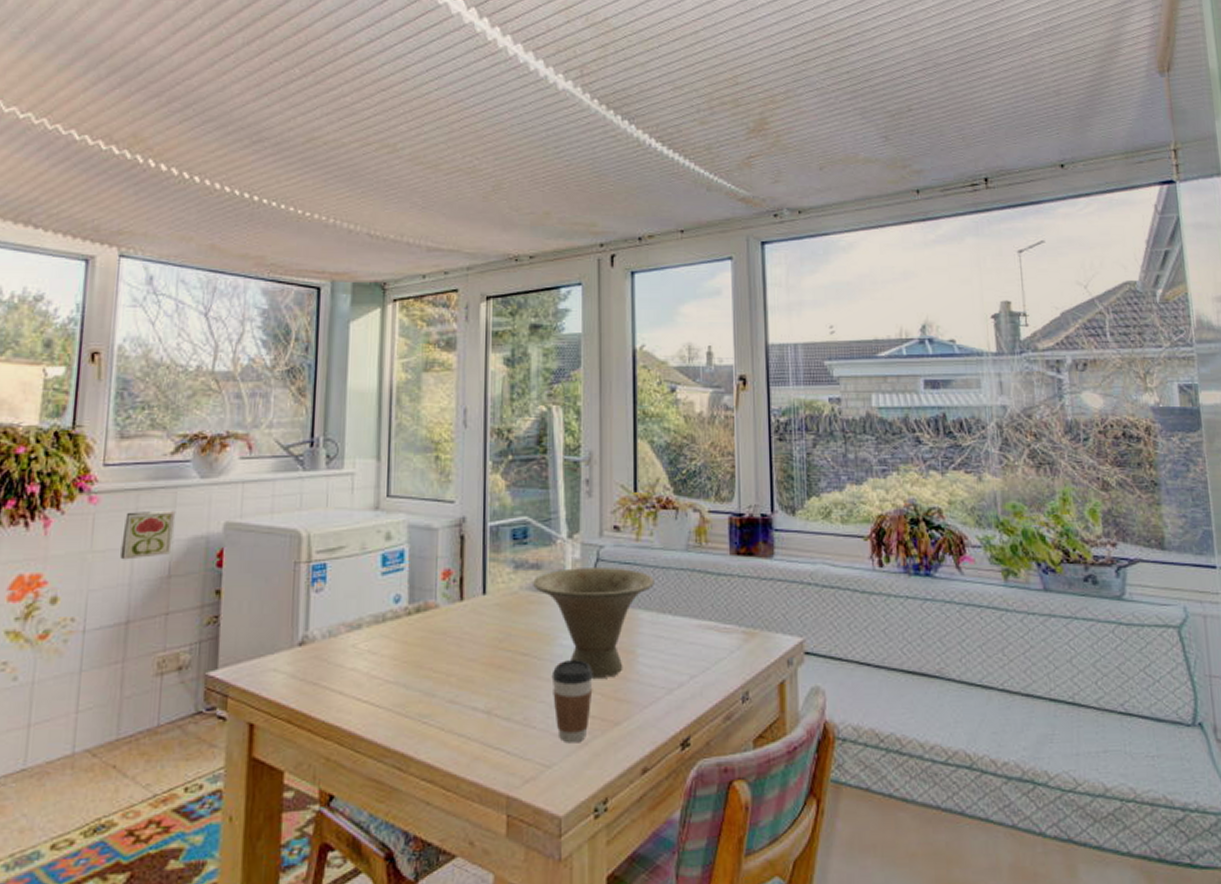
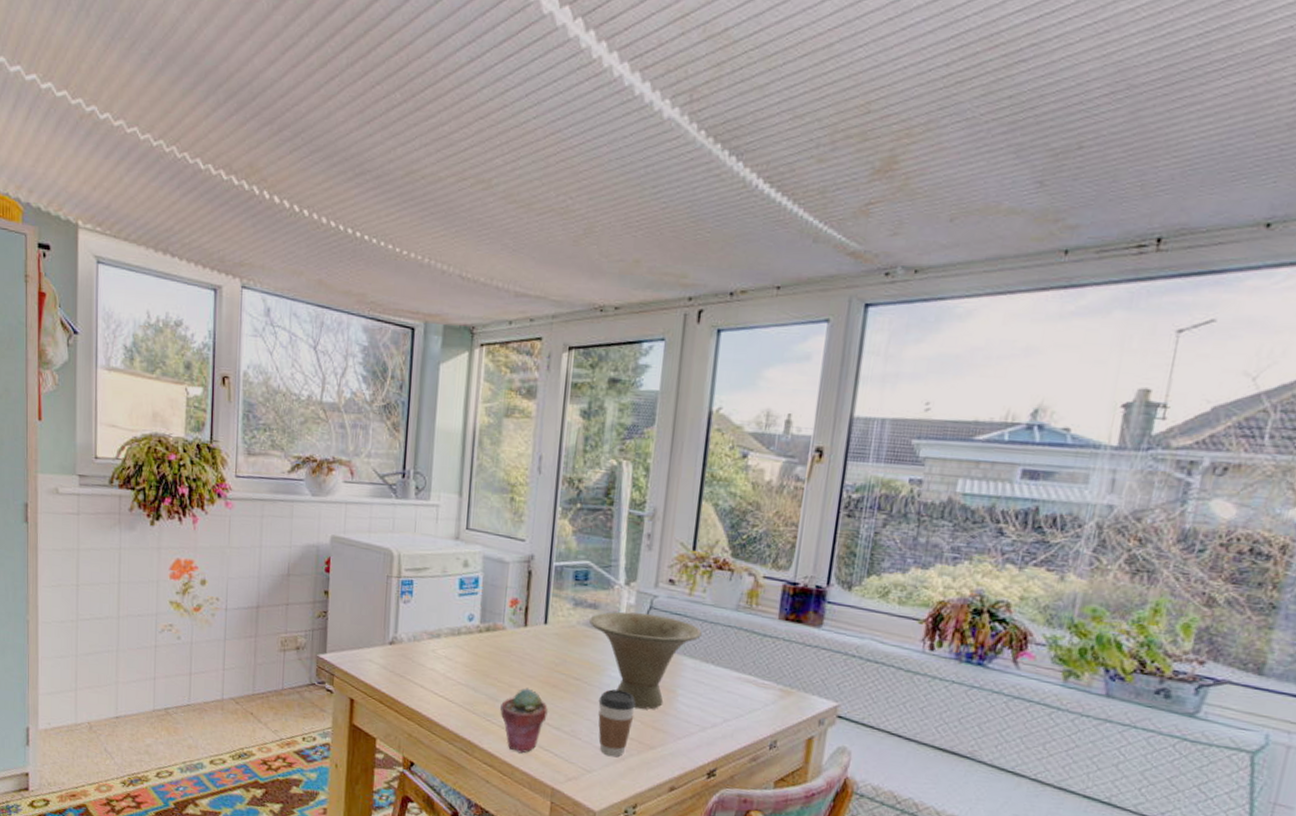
decorative tile: present [120,510,176,560] -> none [251,518,293,558]
potted succulent: none [438,674,494,759] -> present [500,688,548,753]

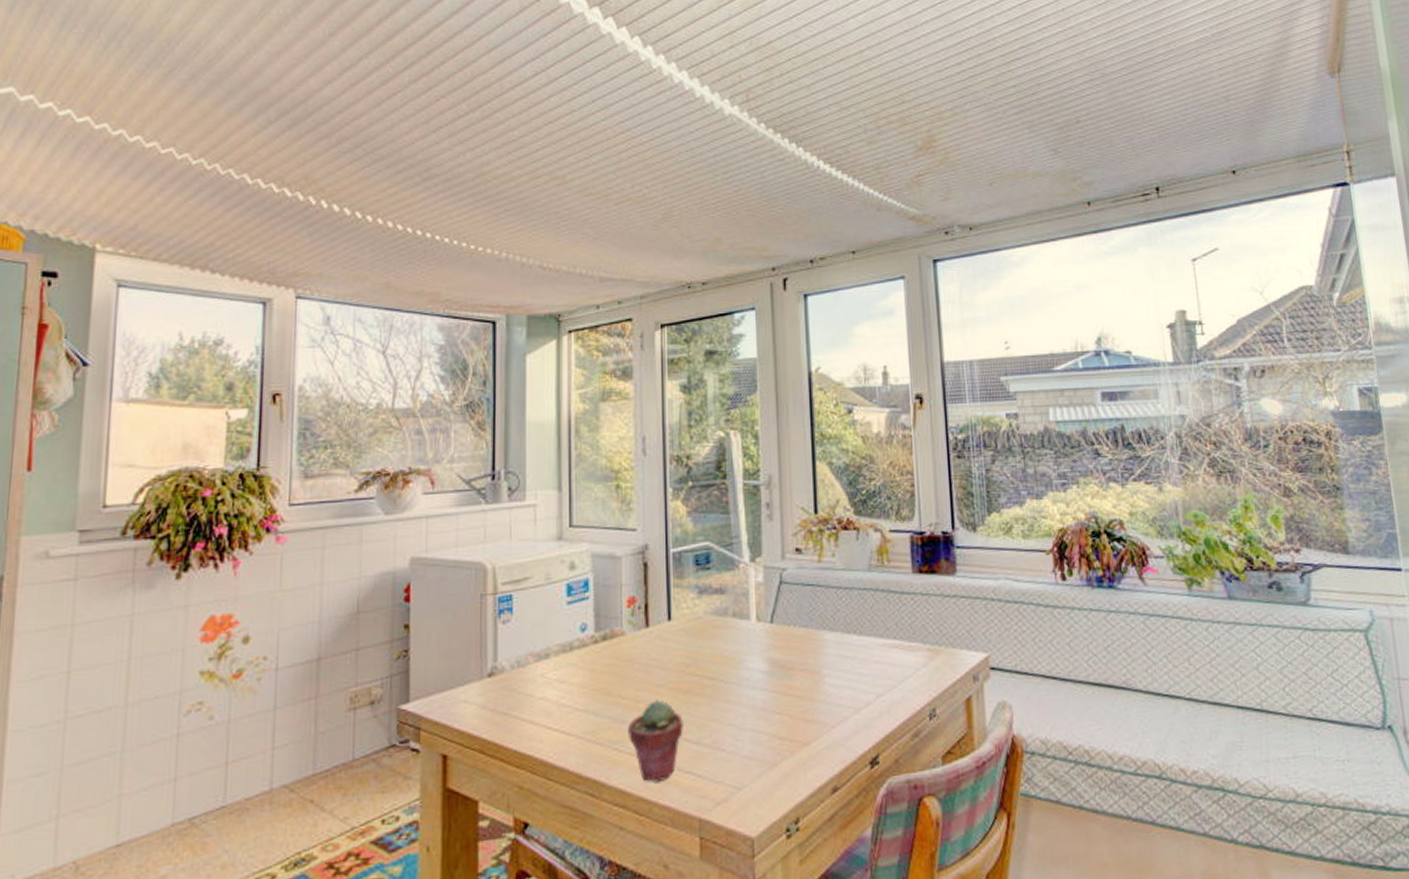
bowl: present [589,611,702,710] -> none [717,589,838,700]
coffee cup: present [598,689,636,757] -> none [739,682,781,765]

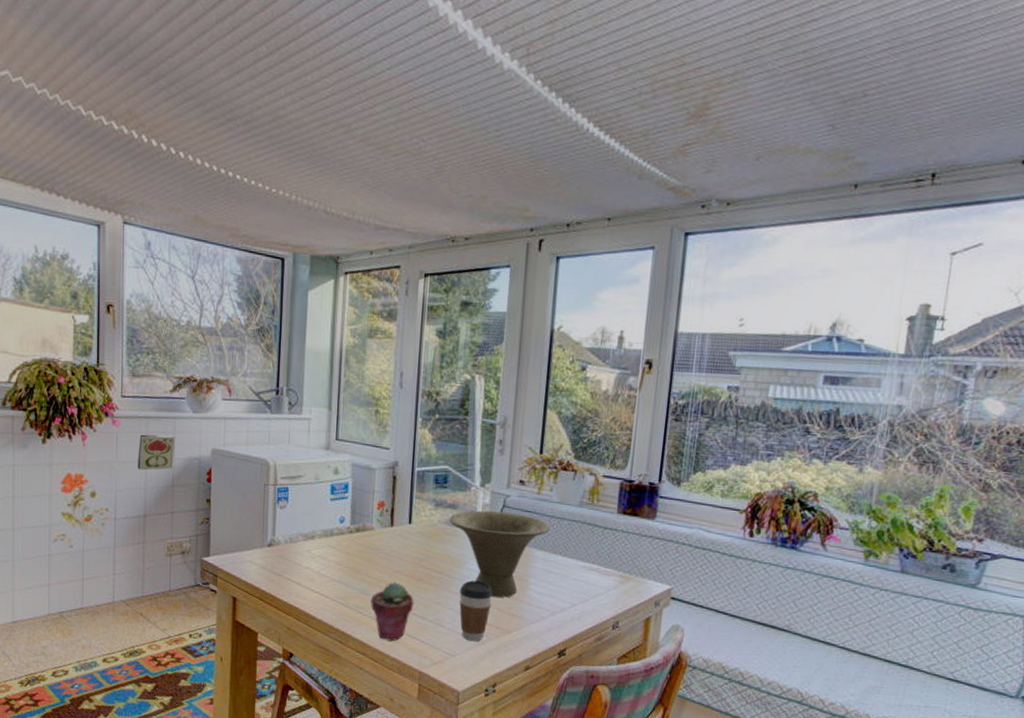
decorative tile: none [309,547,362,598] -> present [137,434,176,471]
bowl: none [717,589,838,700] -> present [449,510,550,598]
coffee cup: none [739,682,781,765] -> present [459,580,493,642]

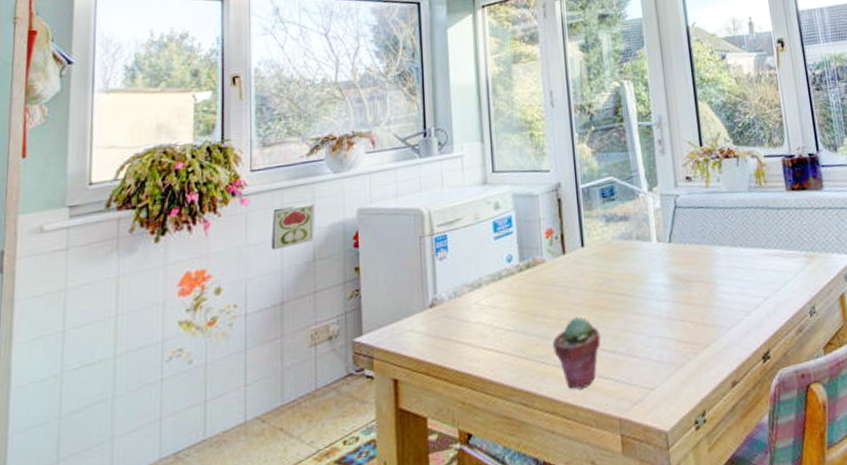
bowl: present [449,510,550,598] -> none [623,212,725,309]
coffee cup: present [459,580,493,642] -> none [646,294,683,367]

